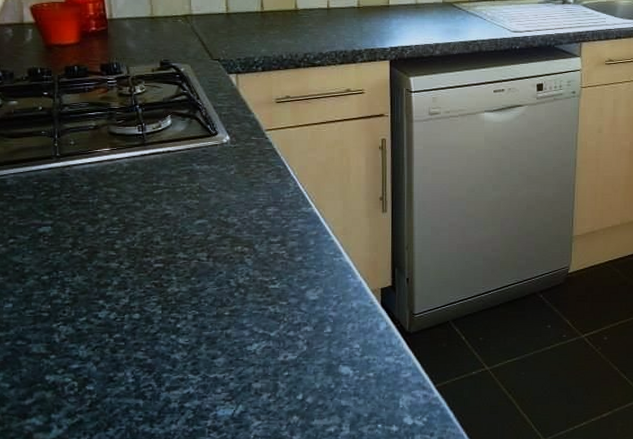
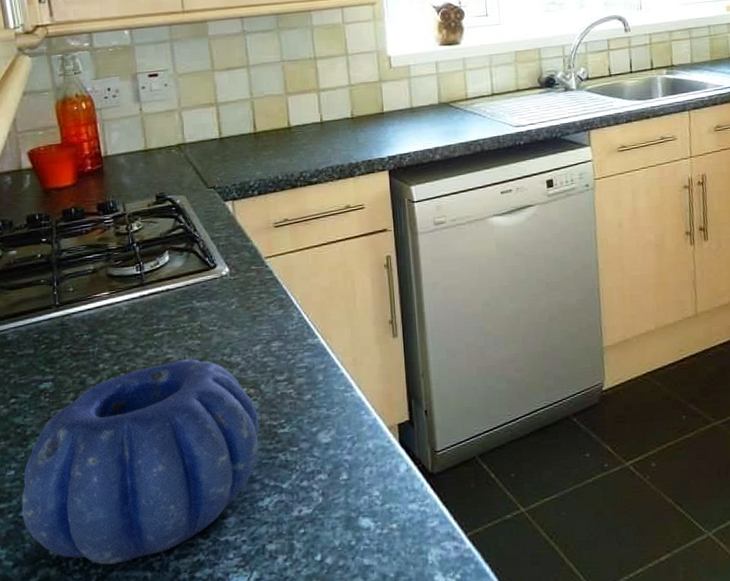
decorative bowl: none [19,216,252,392] -> present [21,358,260,565]

